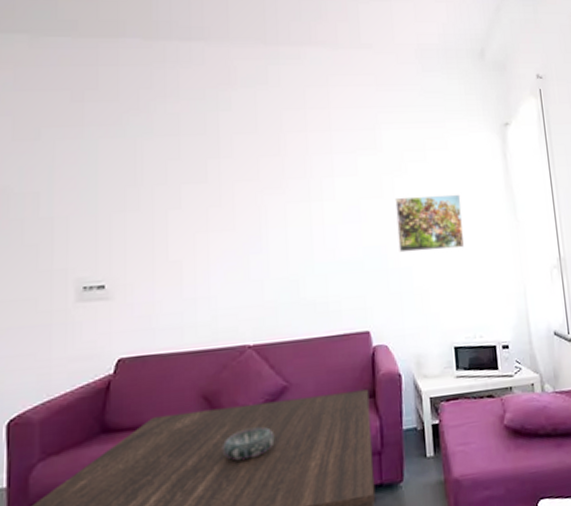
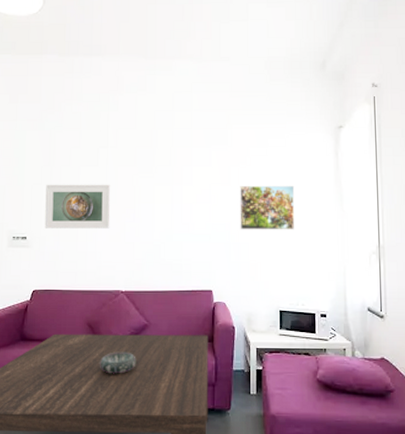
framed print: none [132,205,228,272] -> present [44,184,111,229]

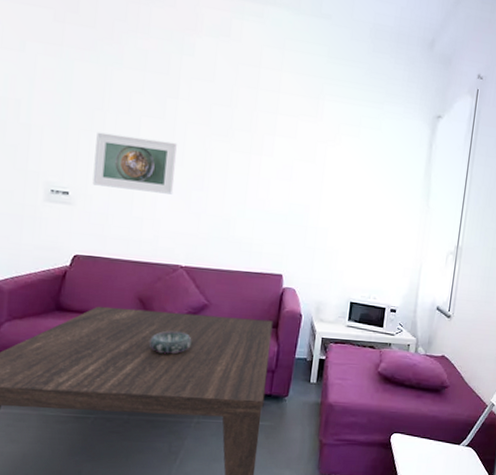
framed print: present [240,185,295,230] -> none [320,165,383,221]

